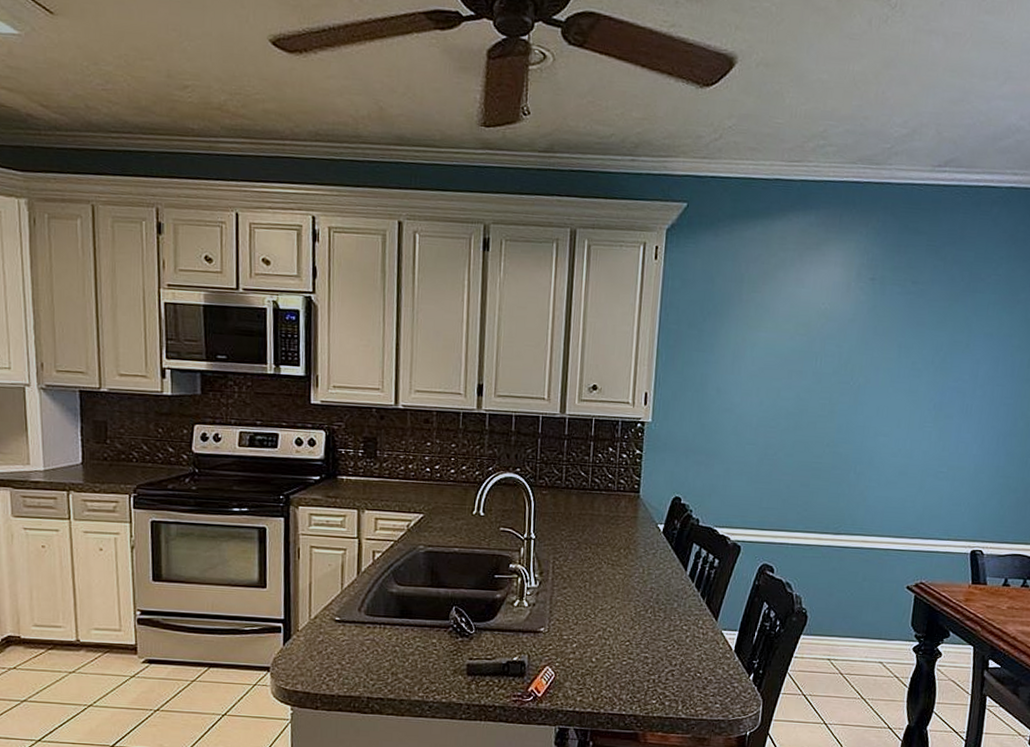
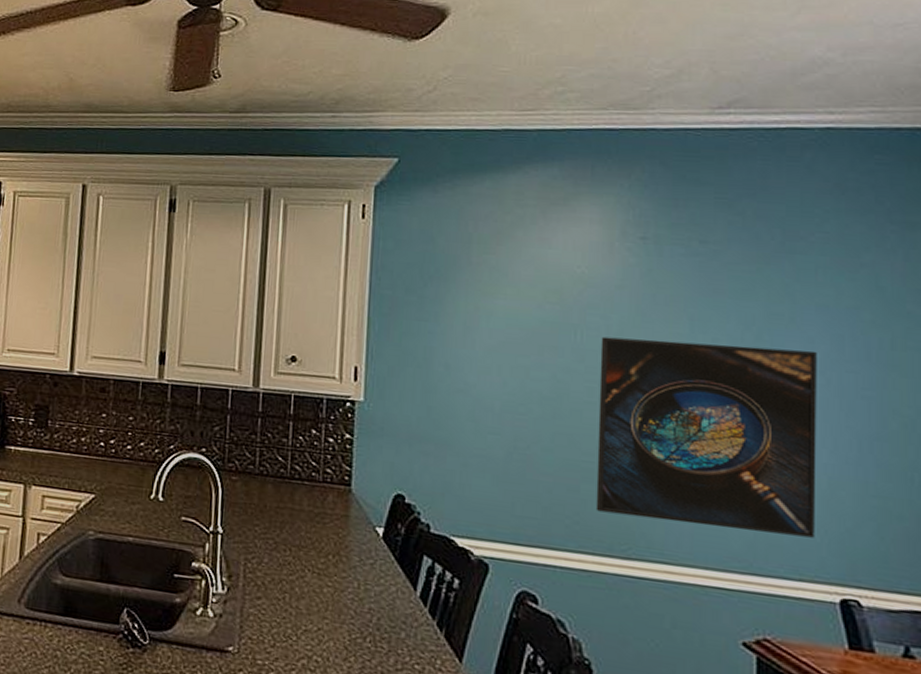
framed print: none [819,362,980,509] -> present [595,336,817,538]

